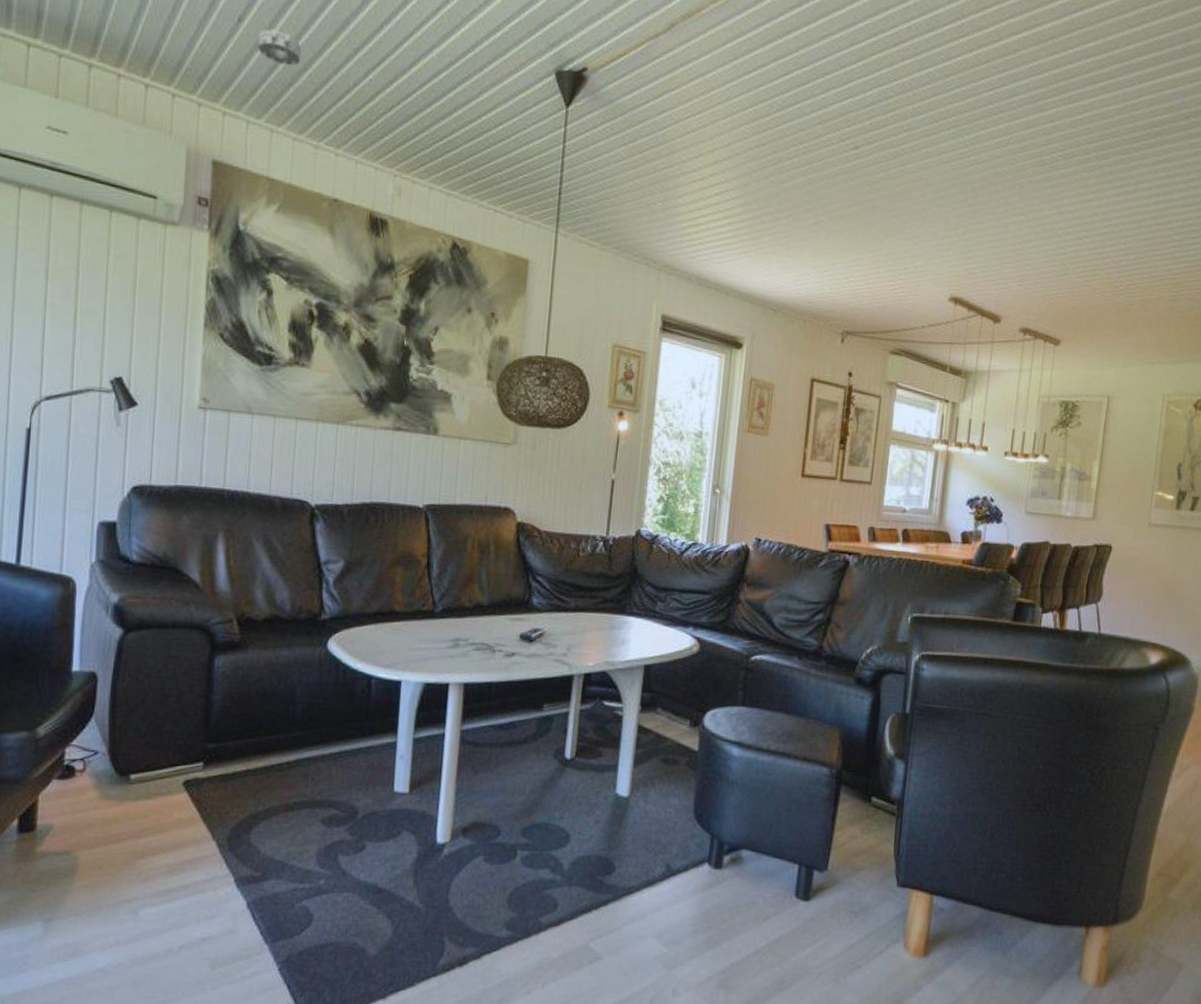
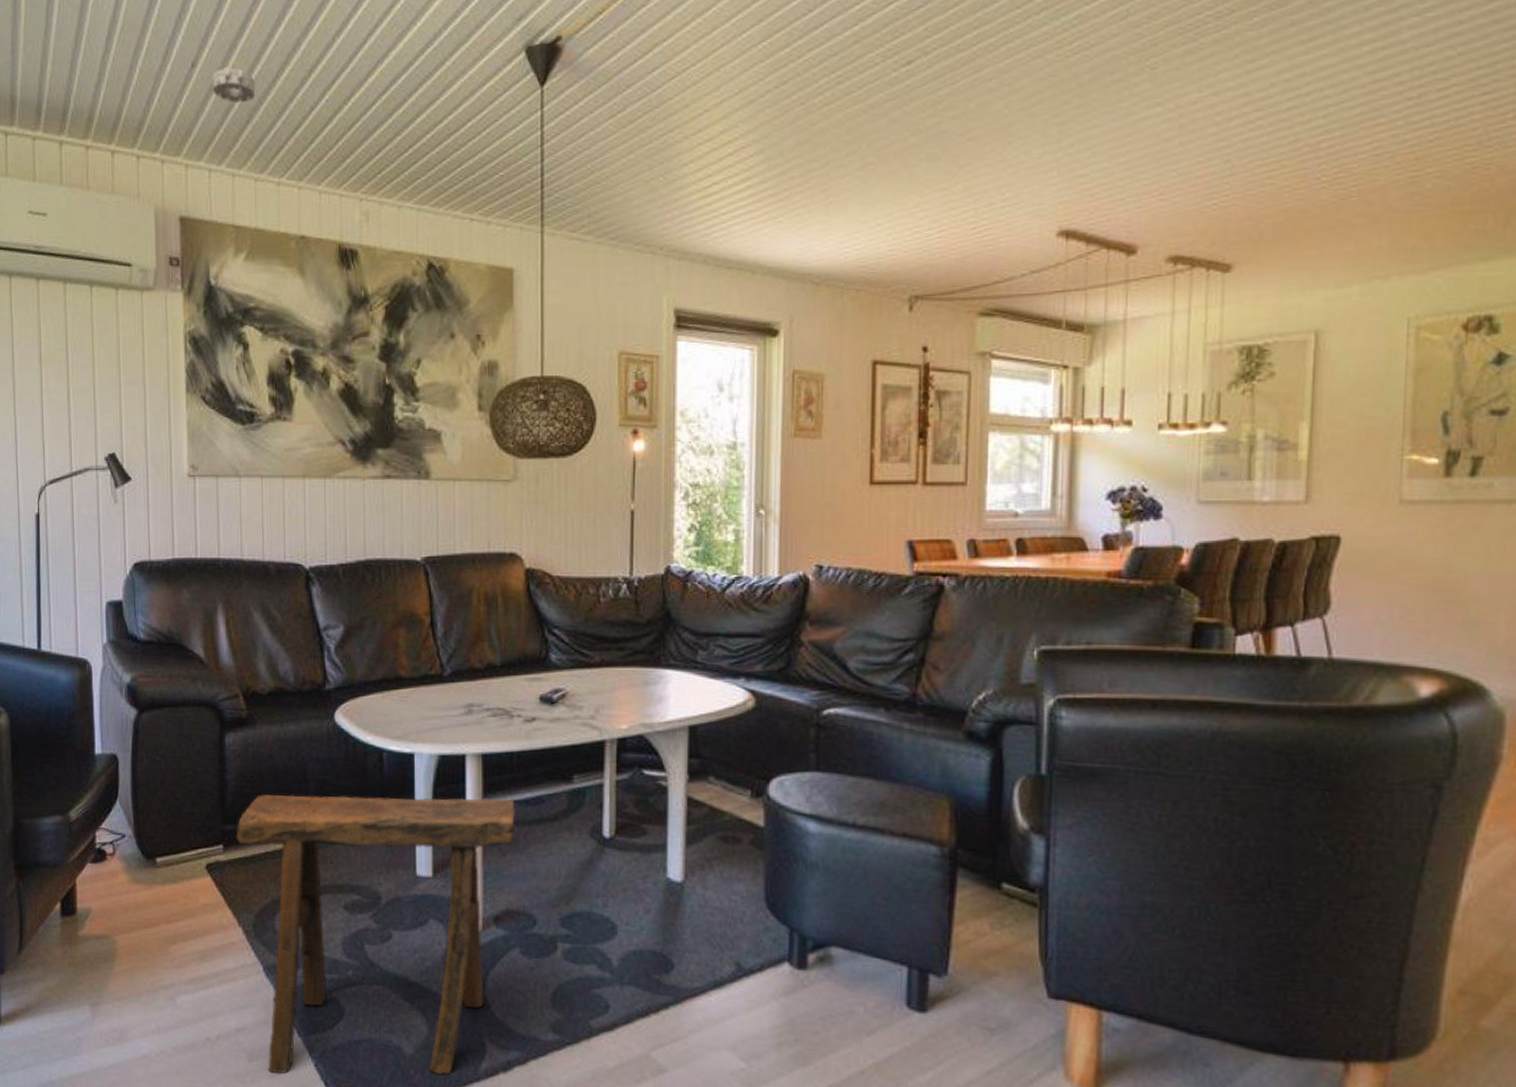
stool: none [217,715,490,980] -> present [236,795,515,1075]

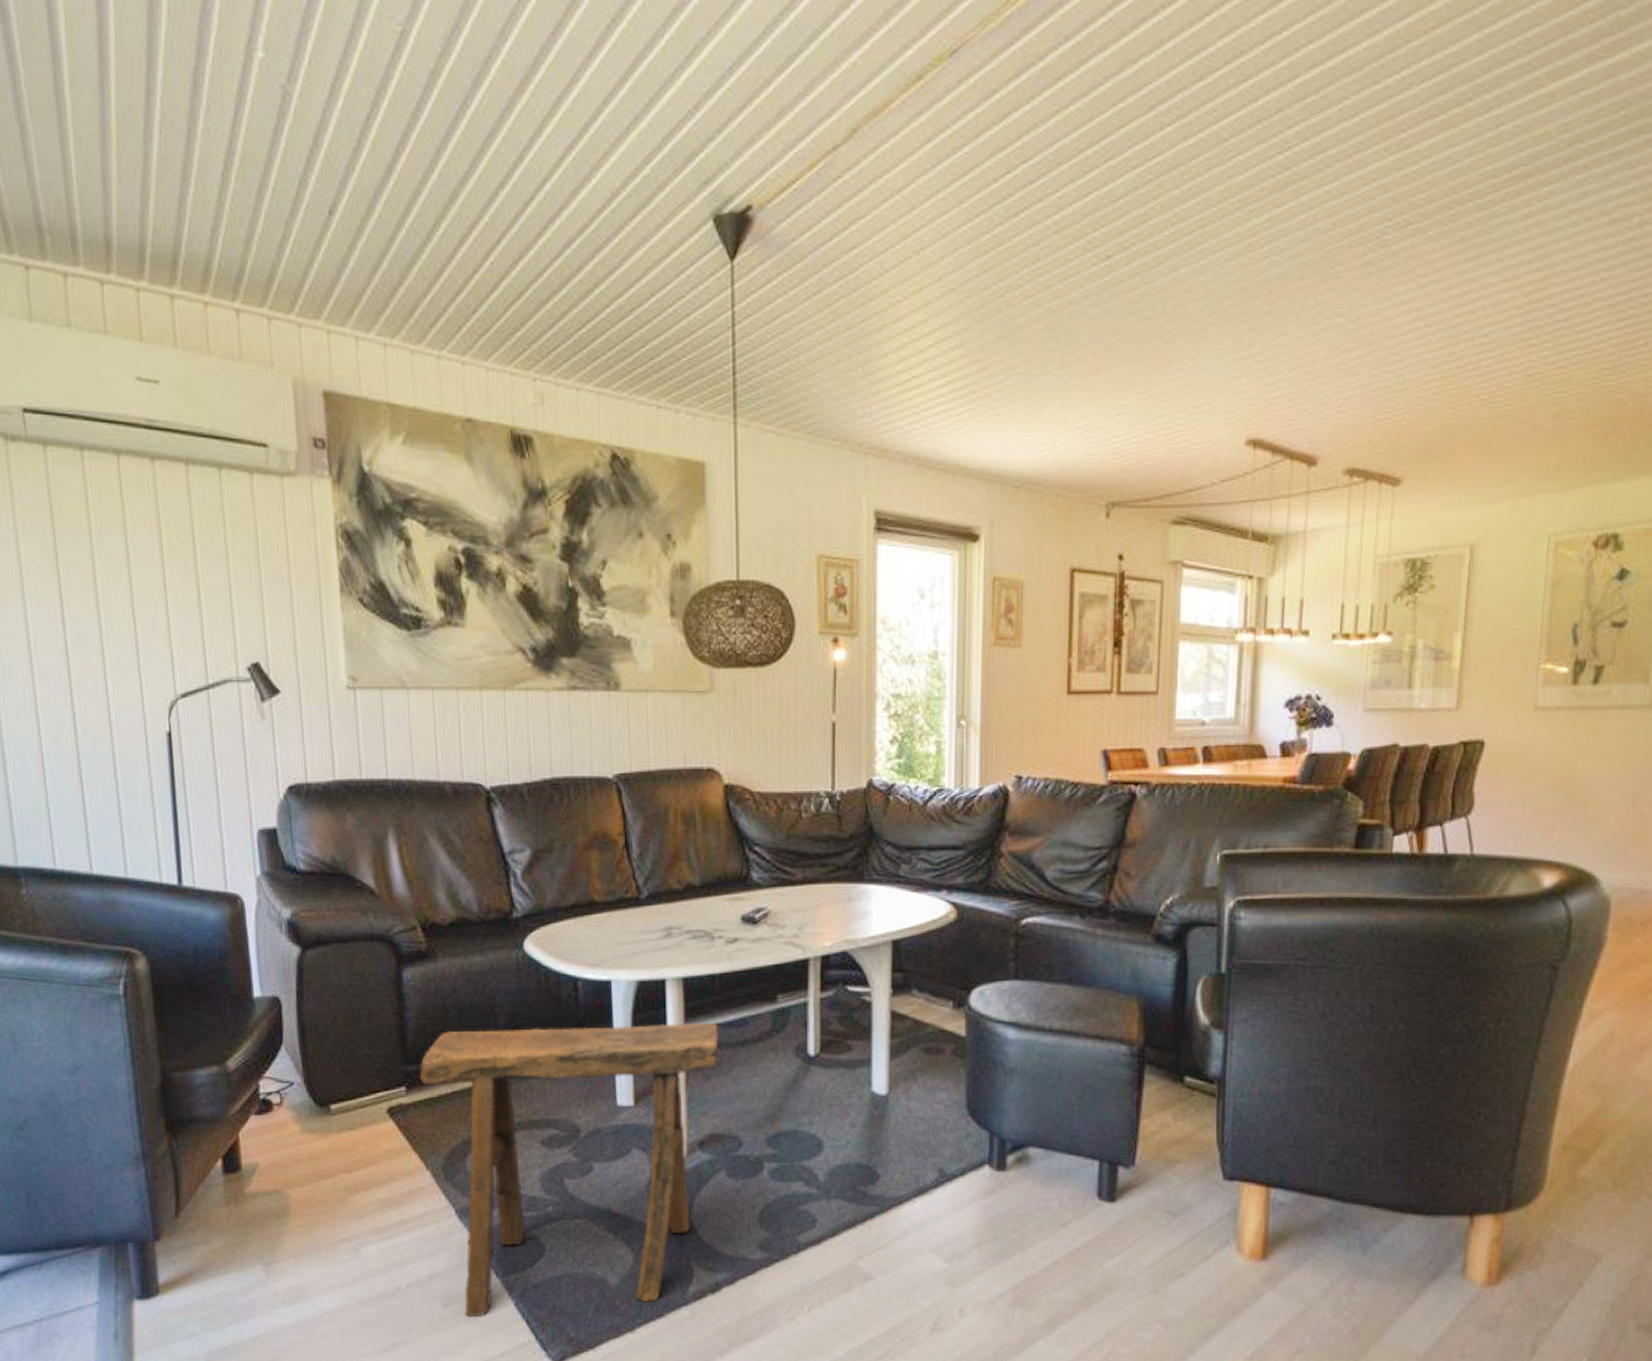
smoke detector: present [212,67,256,103] -> none [354,217,408,261]

